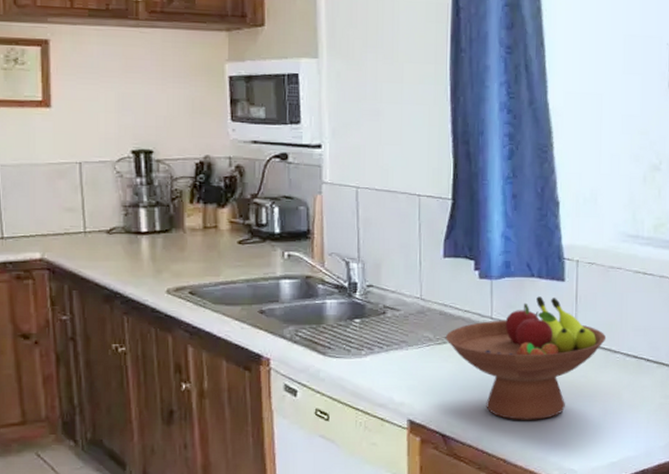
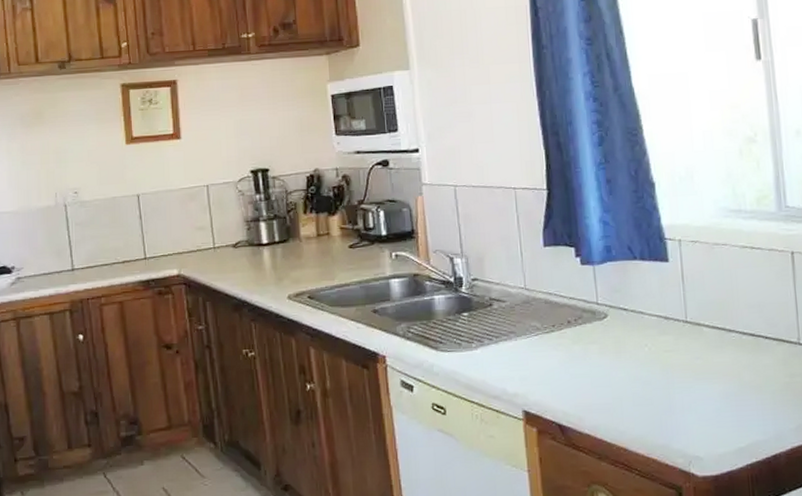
fruit bowl: present [445,296,607,420] -> none [552,279,719,407]

